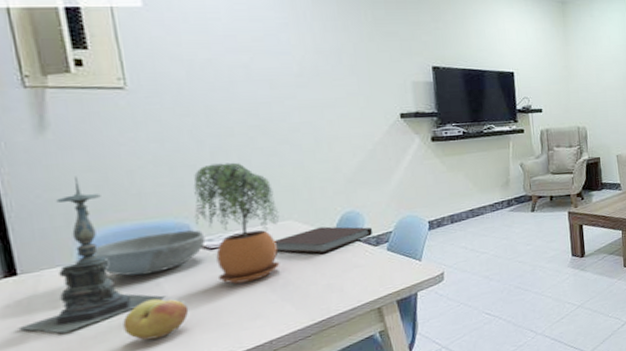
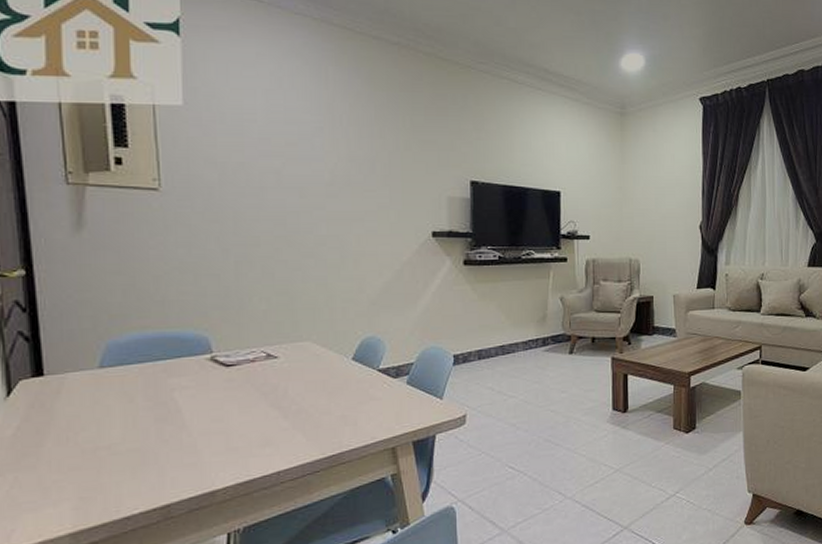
candle holder: present [18,176,167,334] -> none [39,278,180,440]
bowl: present [93,230,206,276] -> none [114,344,223,388]
fruit: present [123,298,189,340] -> none [136,413,200,457]
potted plant: present [193,162,280,284] -> none [213,274,298,406]
notebook: present [274,226,373,254] -> none [290,351,394,381]

